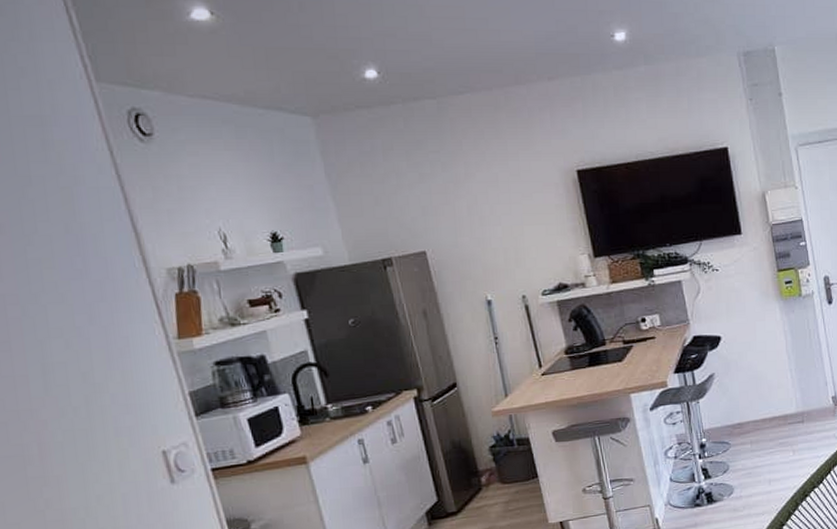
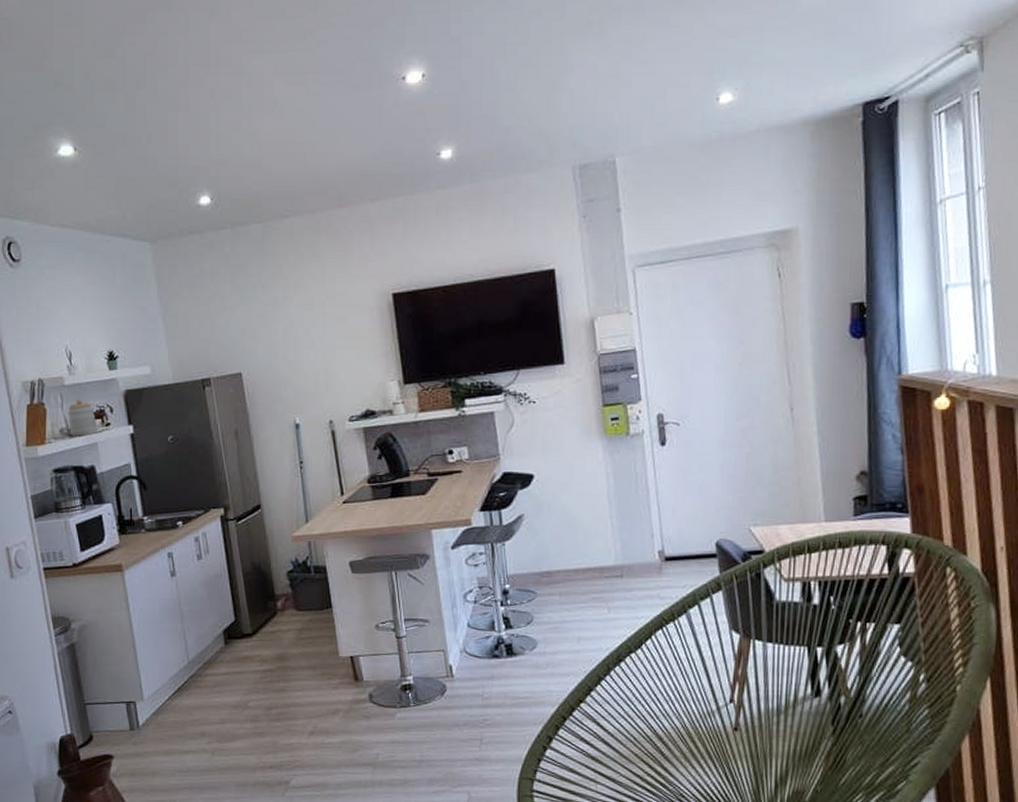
jar: none [226,284,265,325] -> present [67,398,97,436]

